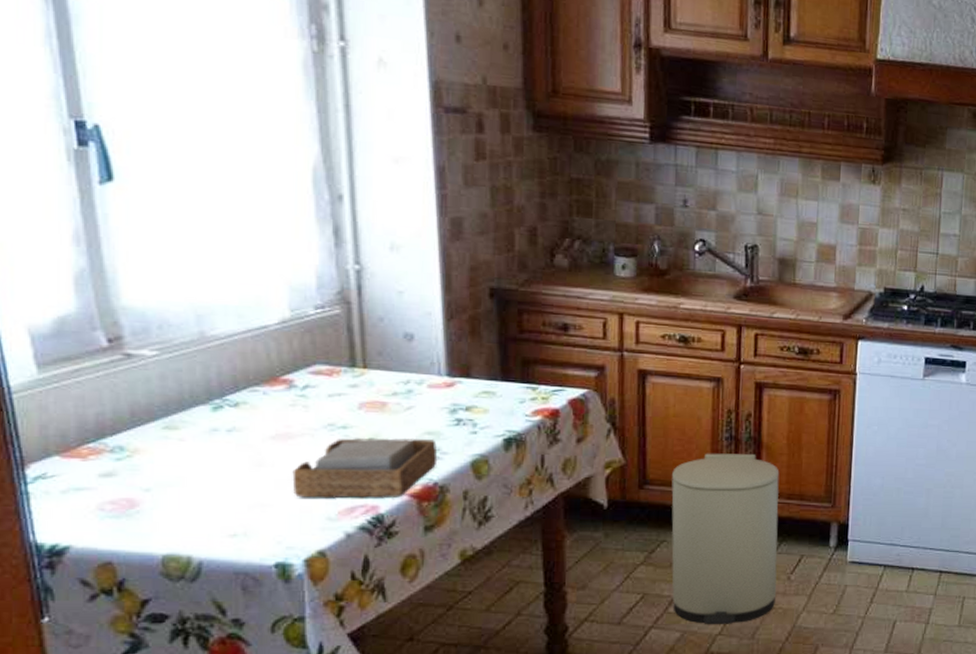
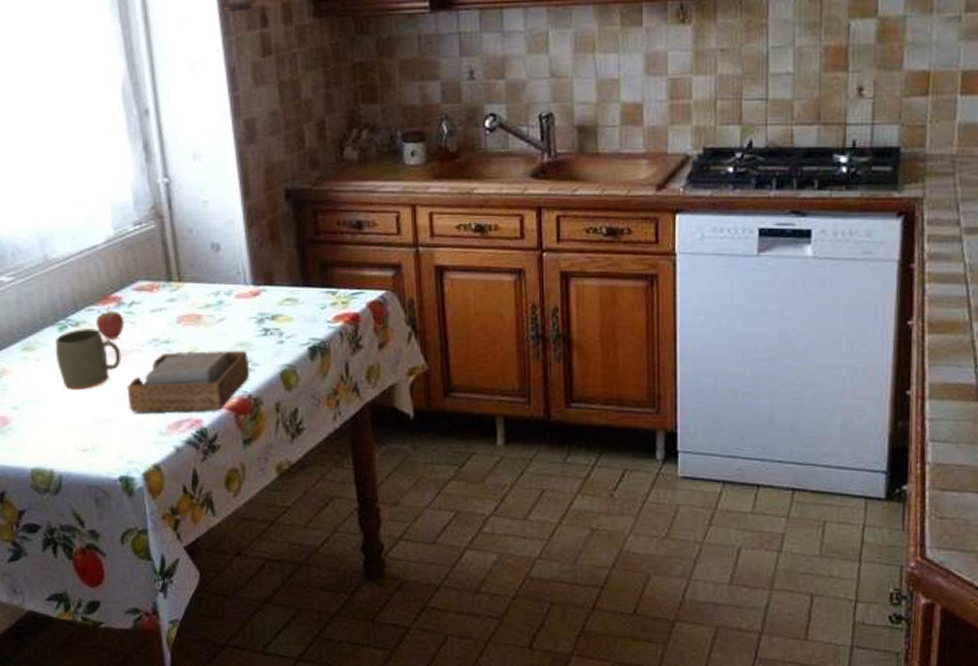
mug: none [205,409,288,472] -> present [54,329,121,389]
fruit: none [259,388,295,423] -> present [95,306,125,340]
pedal bin: present [671,453,780,625] -> none [477,353,599,548]

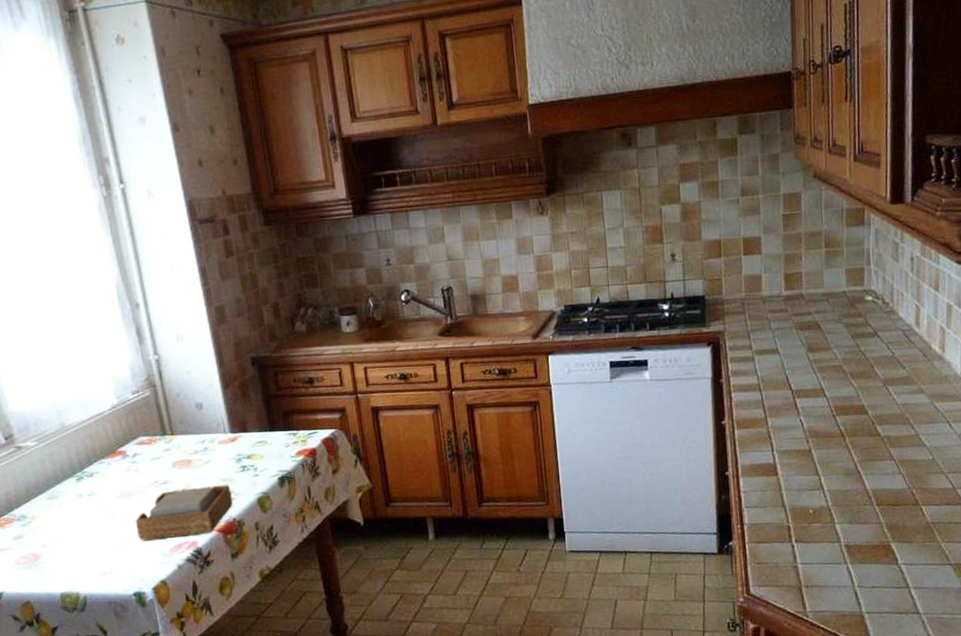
mug: present [54,329,121,389] -> none [74,477,129,527]
fruit: present [95,306,125,340] -> none [106,459,130,485]

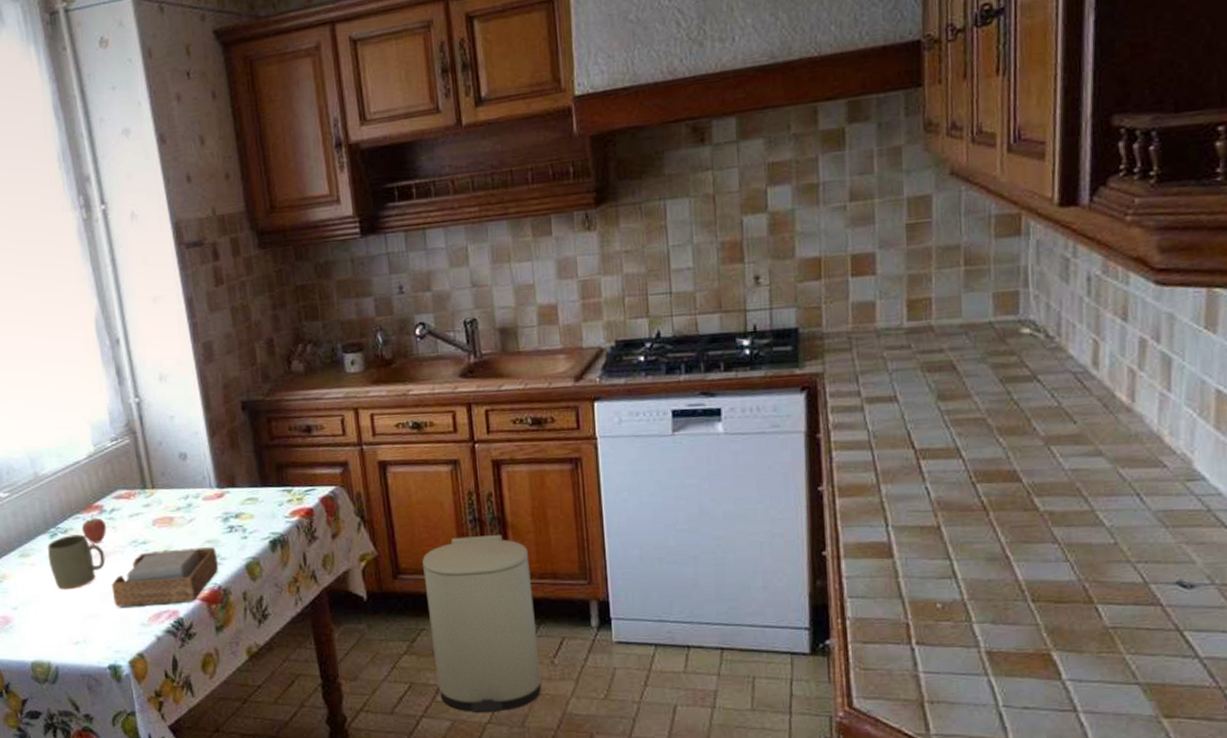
mug: none [74,477,129,527] -> present [47,534,105,589]
fruit: none [106,459,130,485] -> present [81,514,107,544]
pedal bin: none [410,466,510,616] -> present [422,534,542,714]

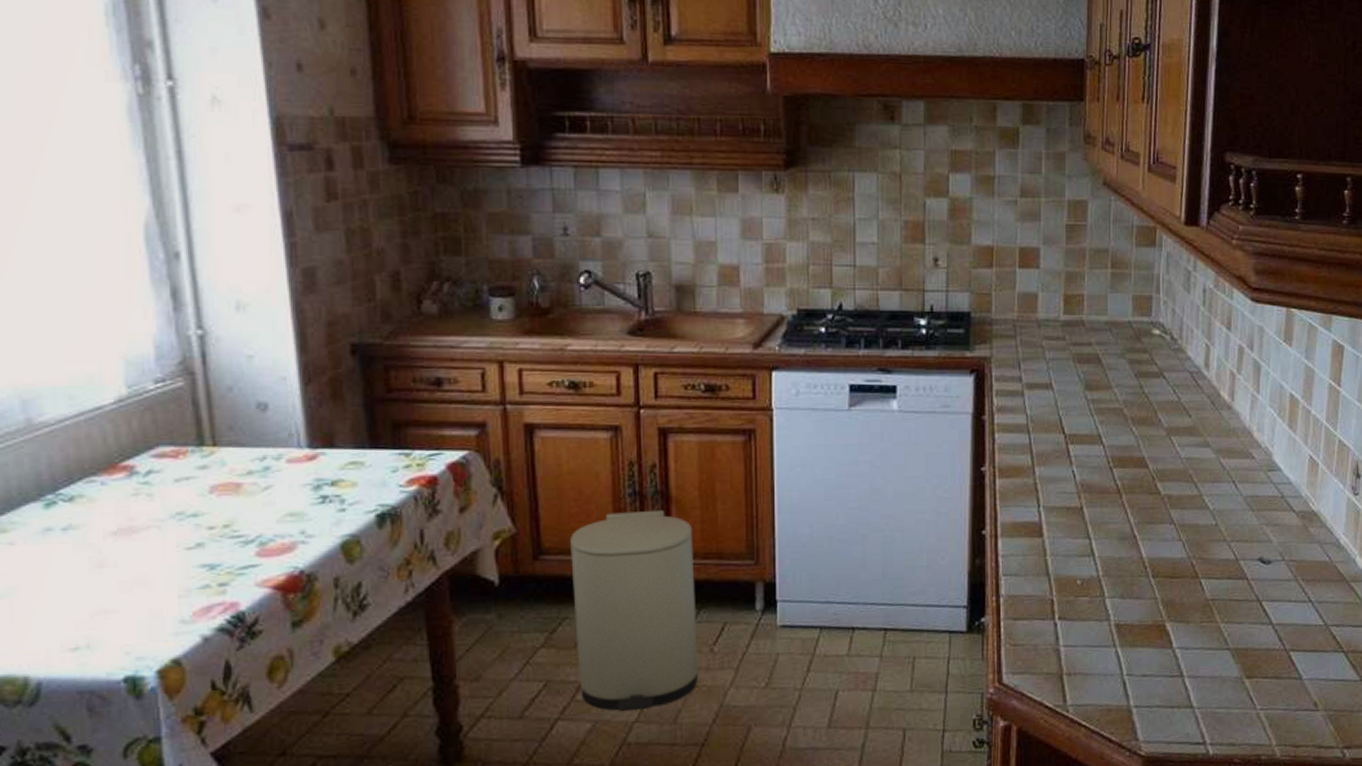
mug: present [47,534,105,589] -> none [37,503,132,577]
fruit: present [81,514,107,544] -> none [97,476,138,516]
napkin holder: present [111,547,219,608] -> none [138,522,303,600]

